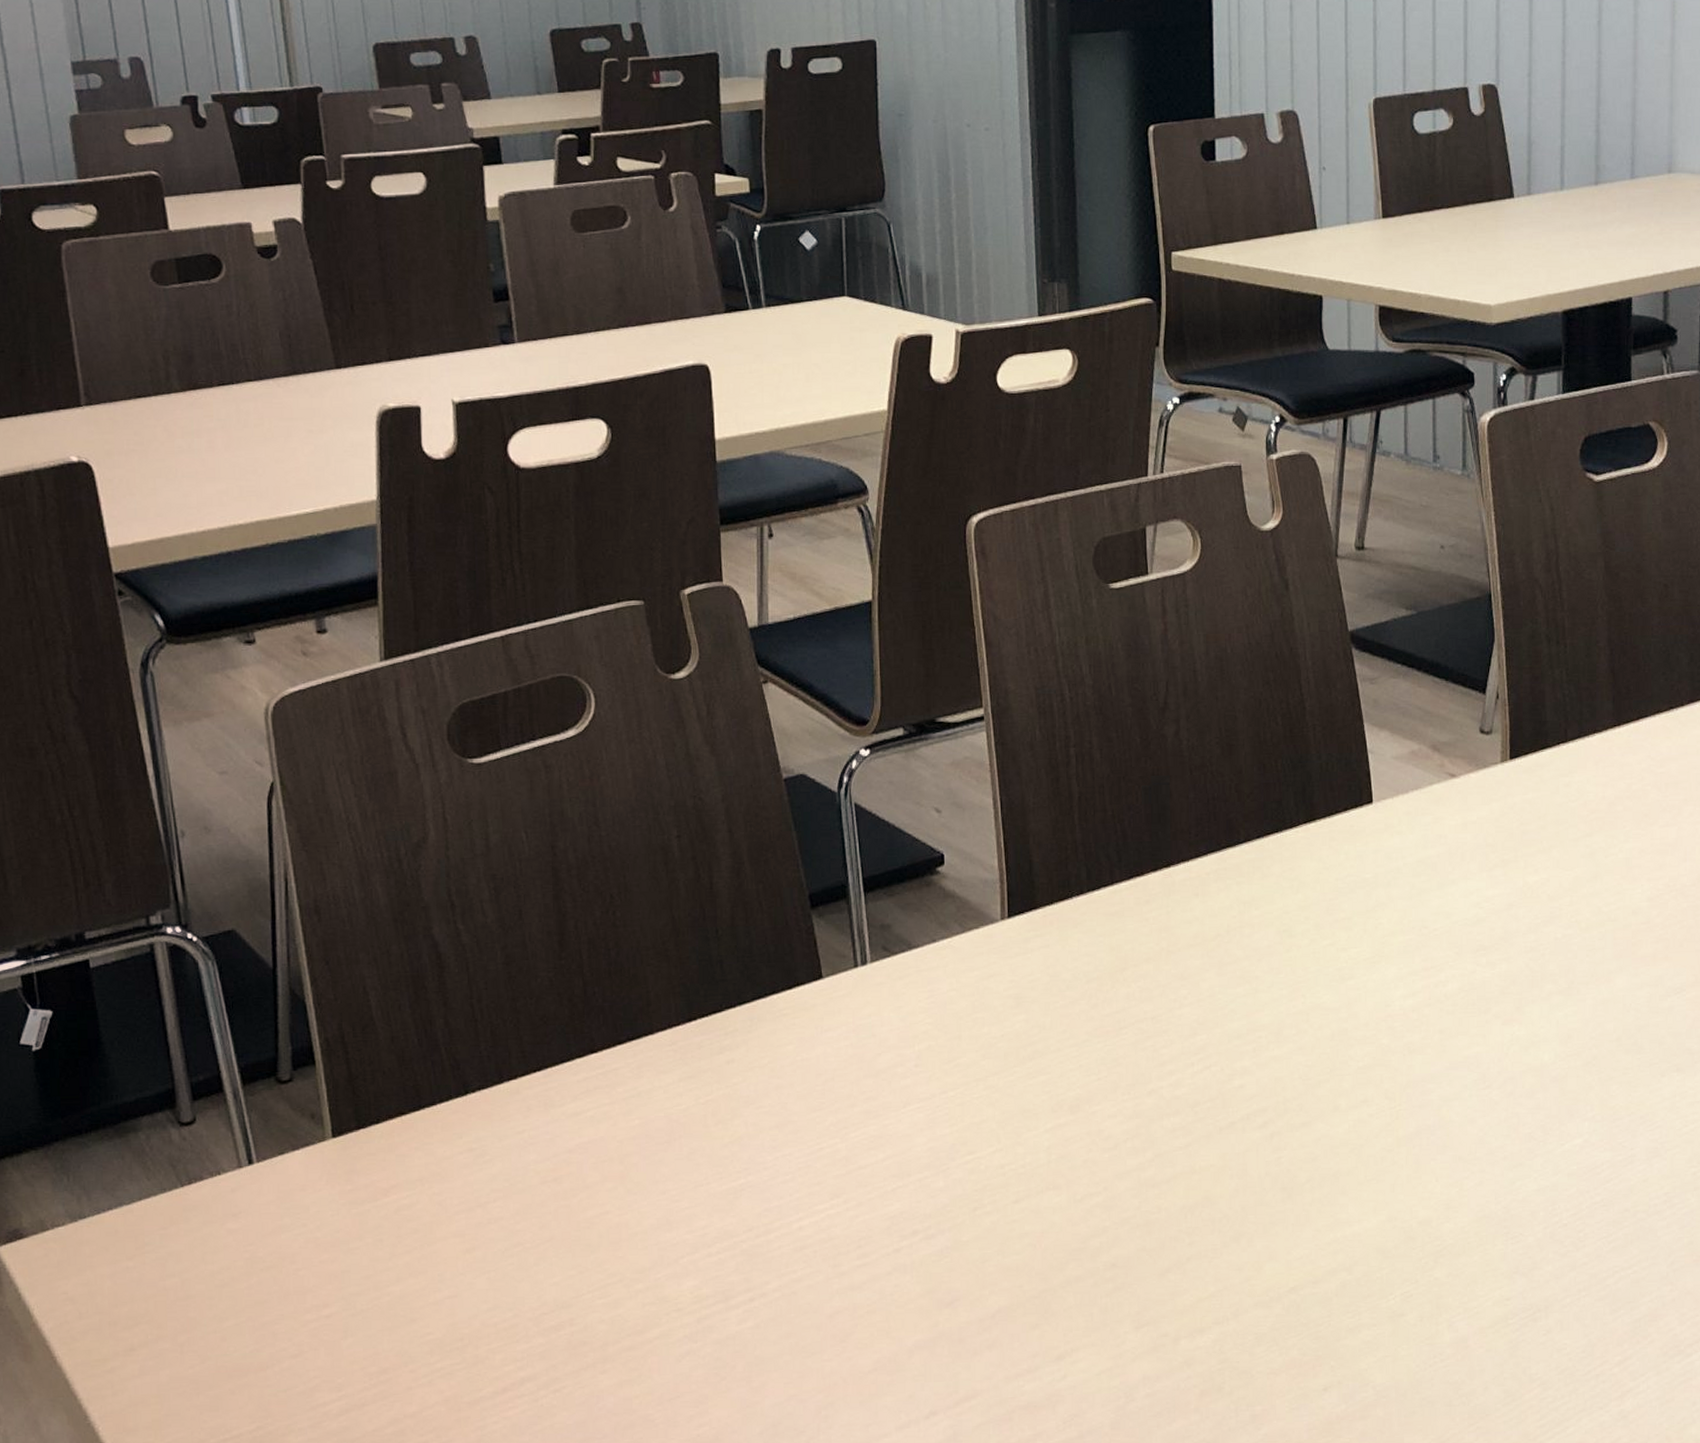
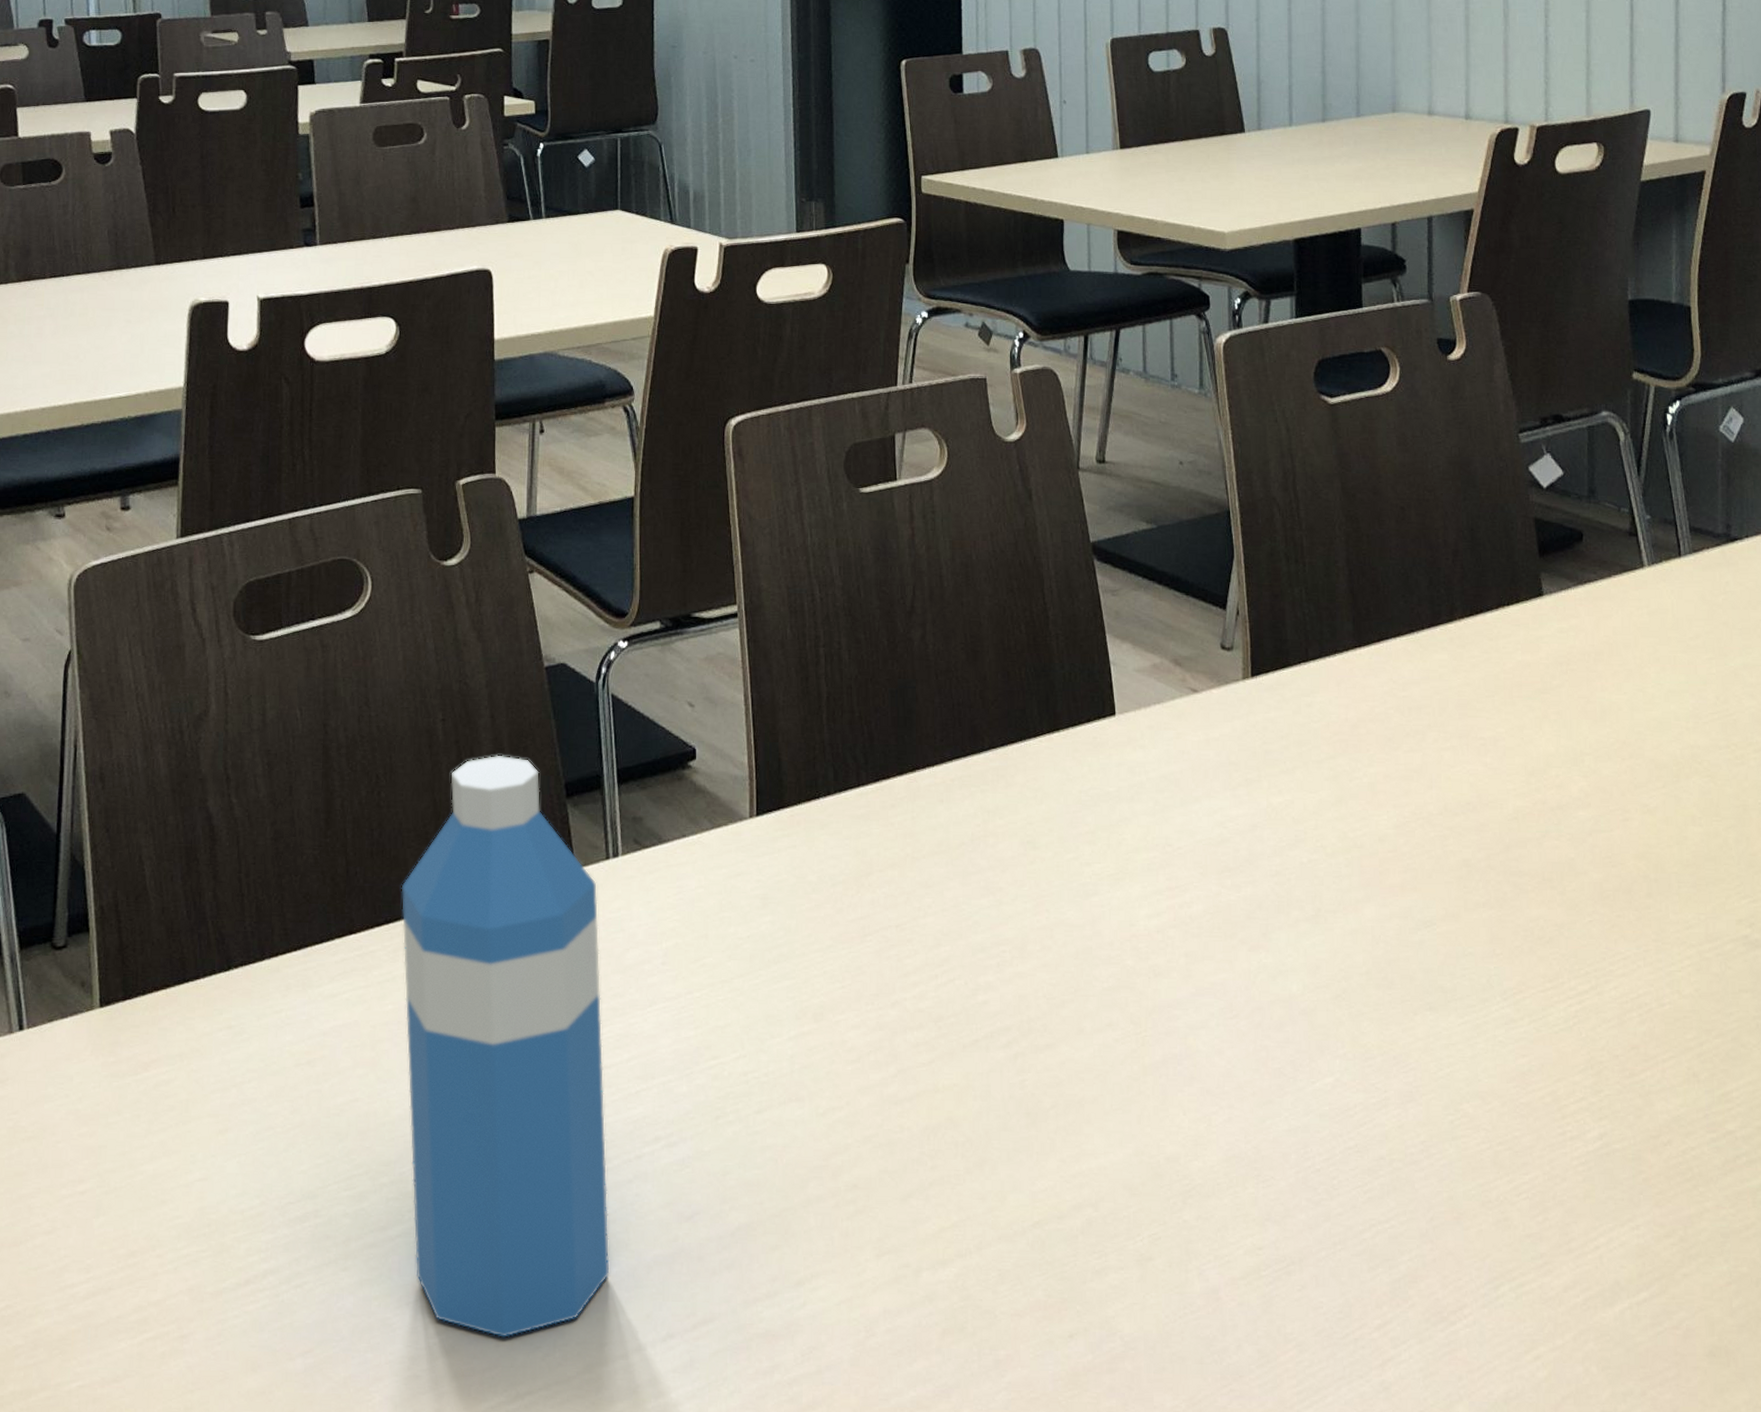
water bottle: none [642,869,871,1425] -> present [401,755,610,1338]

